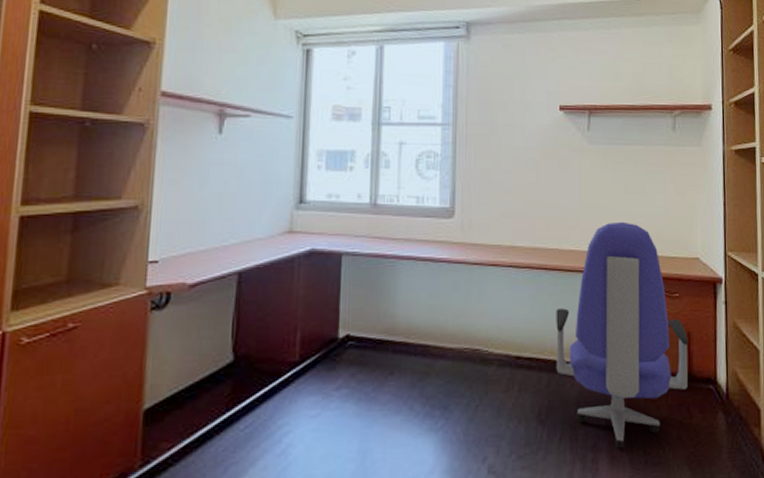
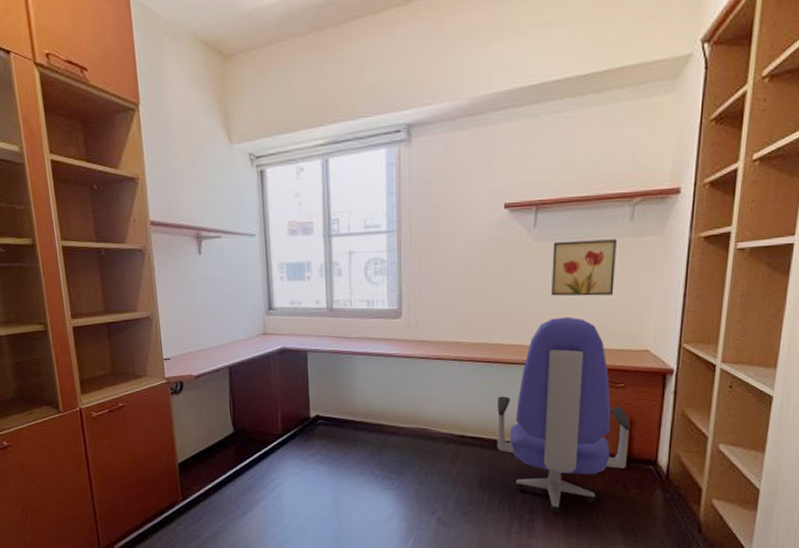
wall art: none [606,146,663,201] -> present [551,239,617,296]

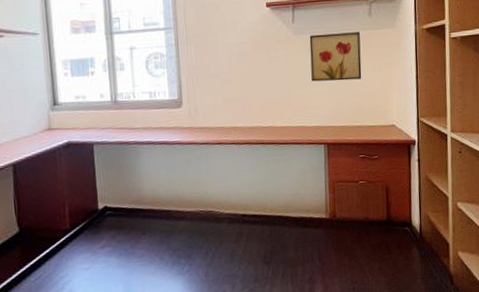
office chair: present [497,316,631,512] -> none [273,99,387,280]

